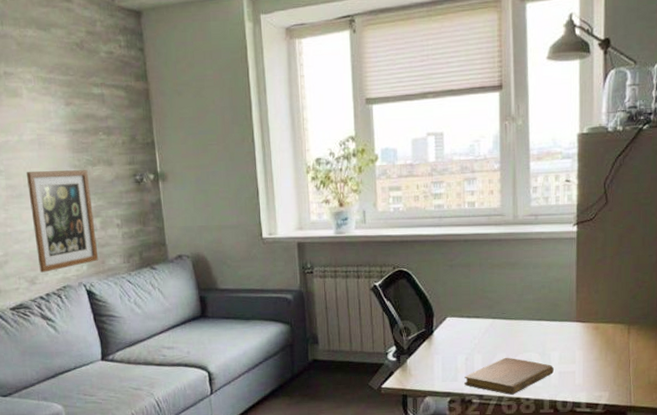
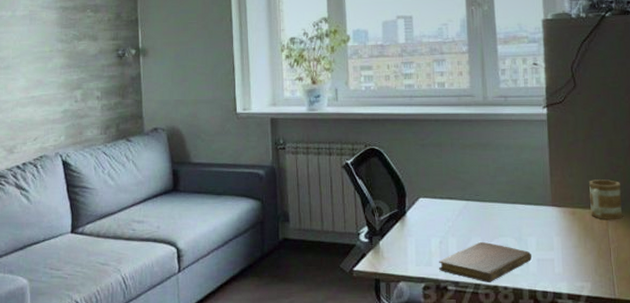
wall art: present [26,170,99,273] -> none [15,44,77,142]
mug: none [613,295,645,333] -> present [589,179,623,219]

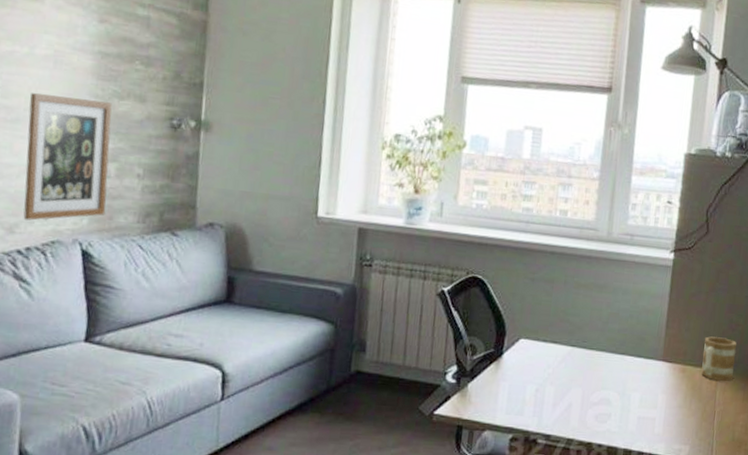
wall art: none [15,44,77,142] -> present [23,93,112,221]
notebook: present [439,241,532,282] -> none [531,393,633,438]

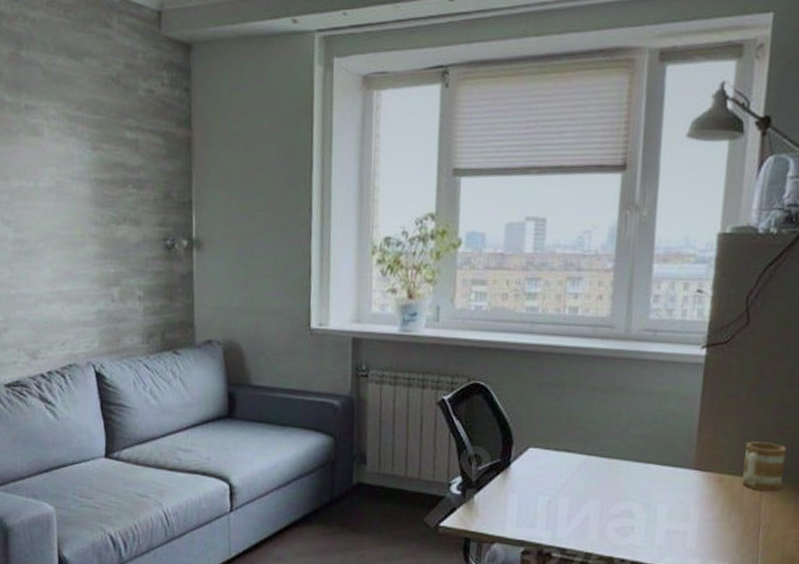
wall art: present [23,93,112,221] -> none [38,225,113,346]

